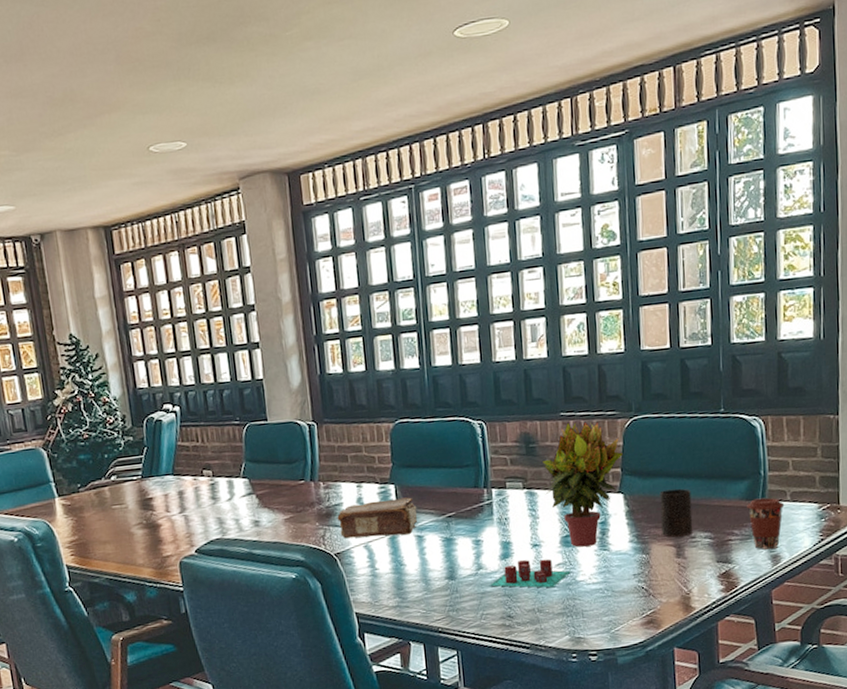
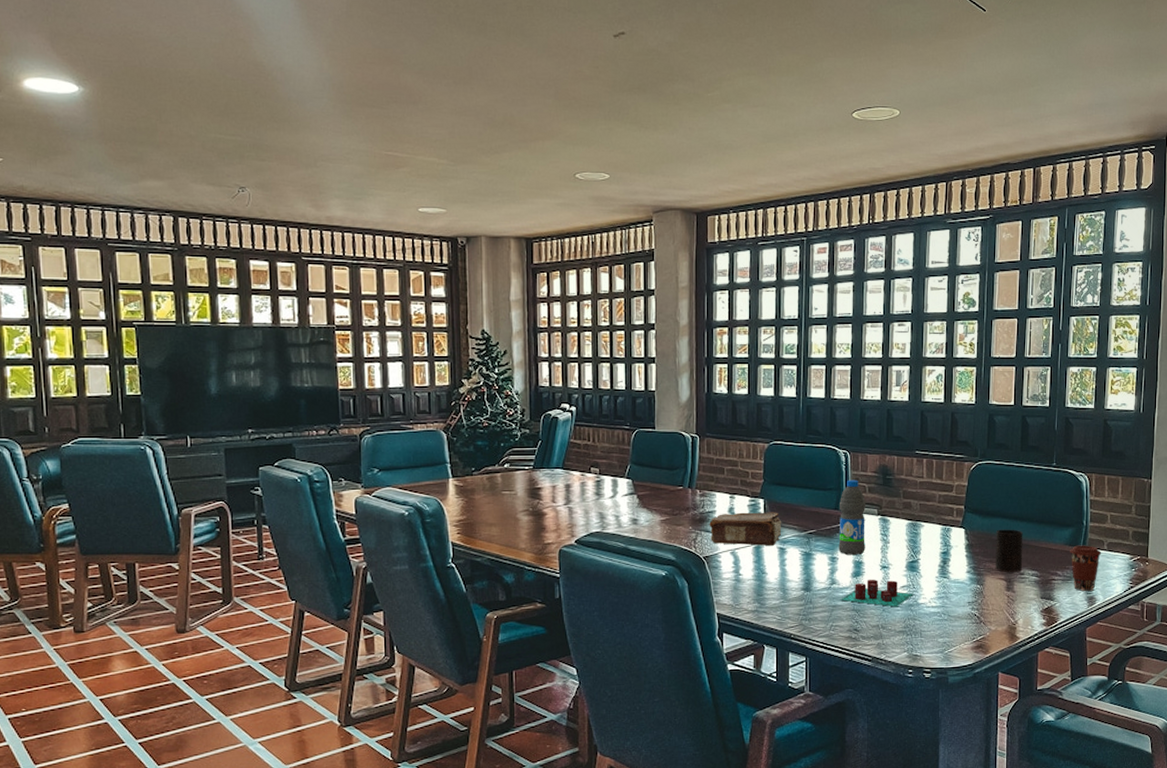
water bottle: none [479,452,512,536] -> present [838,480,865,556]
potted plant: present [542,421,623,547] -> none [897,460,967,573]

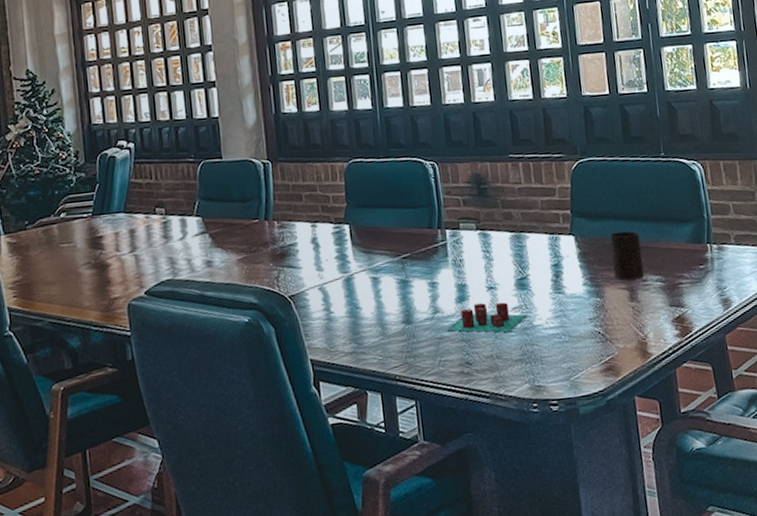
book: present [709,512,782,546] -> none [291,237,374,280]
water bottle: present [838,480,865,556] -> none [432,193,467,278]
coffee cup: present [1070,545,1102,591] -> none [694,240,730,294]

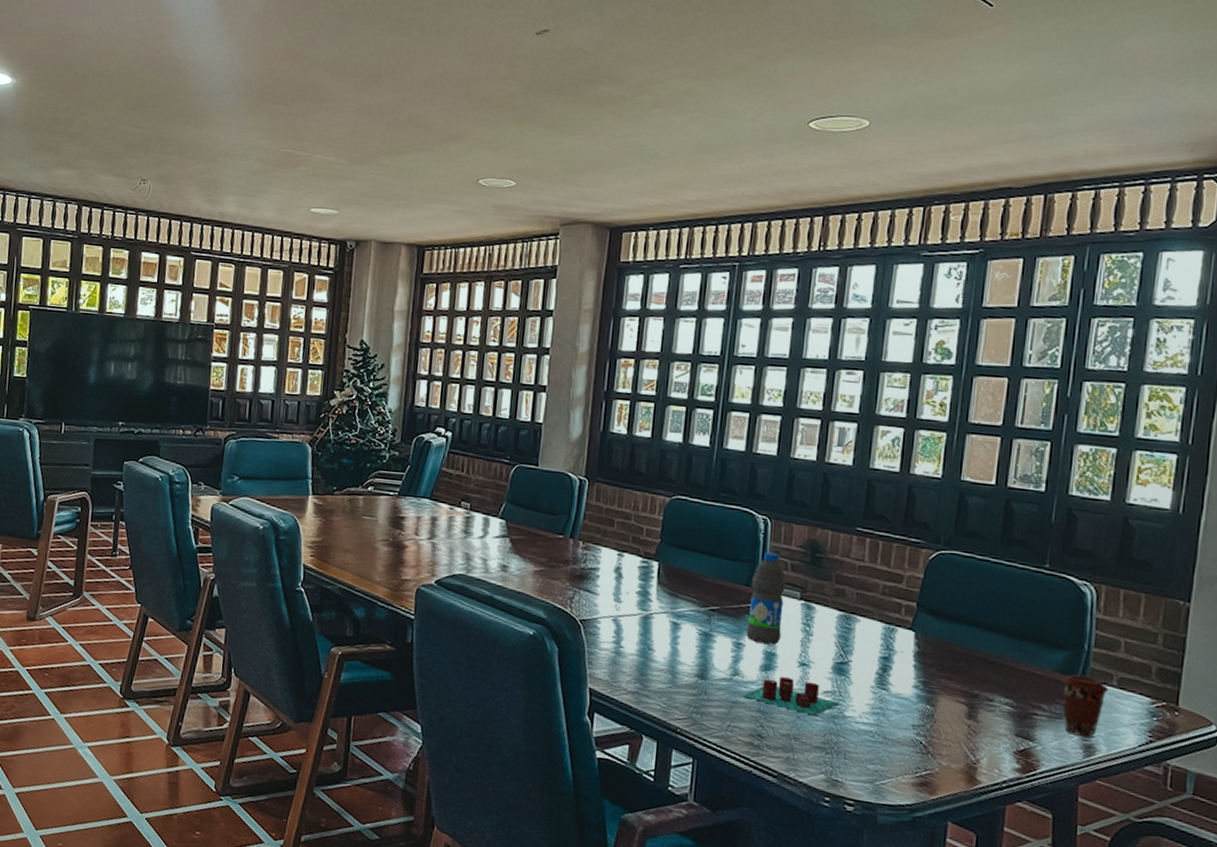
water bottle: none [432,193,467,278] -> present [746,552,786,645]
cup: present [609,231,645,281] -> none [954,638,996,697]
coffee cup: none [694,240,730,294] -> present [1061,674,1109,738]

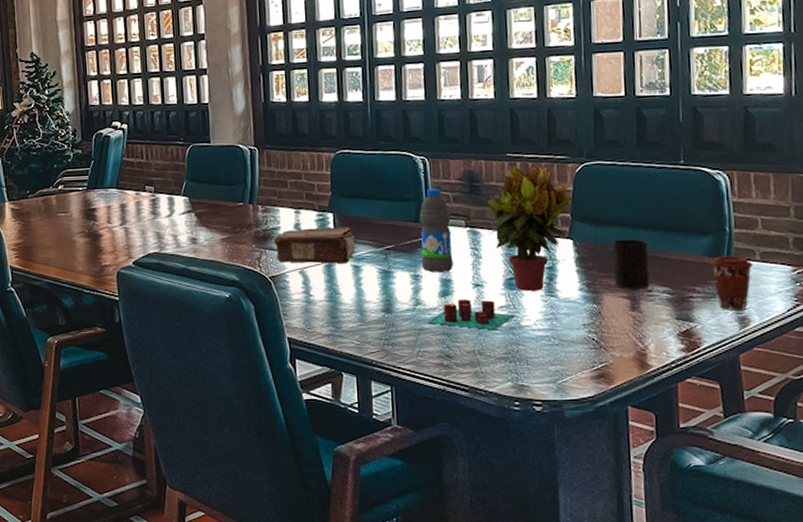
book: none [590,572,678,618] -> present [274,226,356,264]
potted plant: none [824,539,922,681] -> present [487,163,573,291]
cup: none [954,638,996,697] -> present [613,239,650,289]

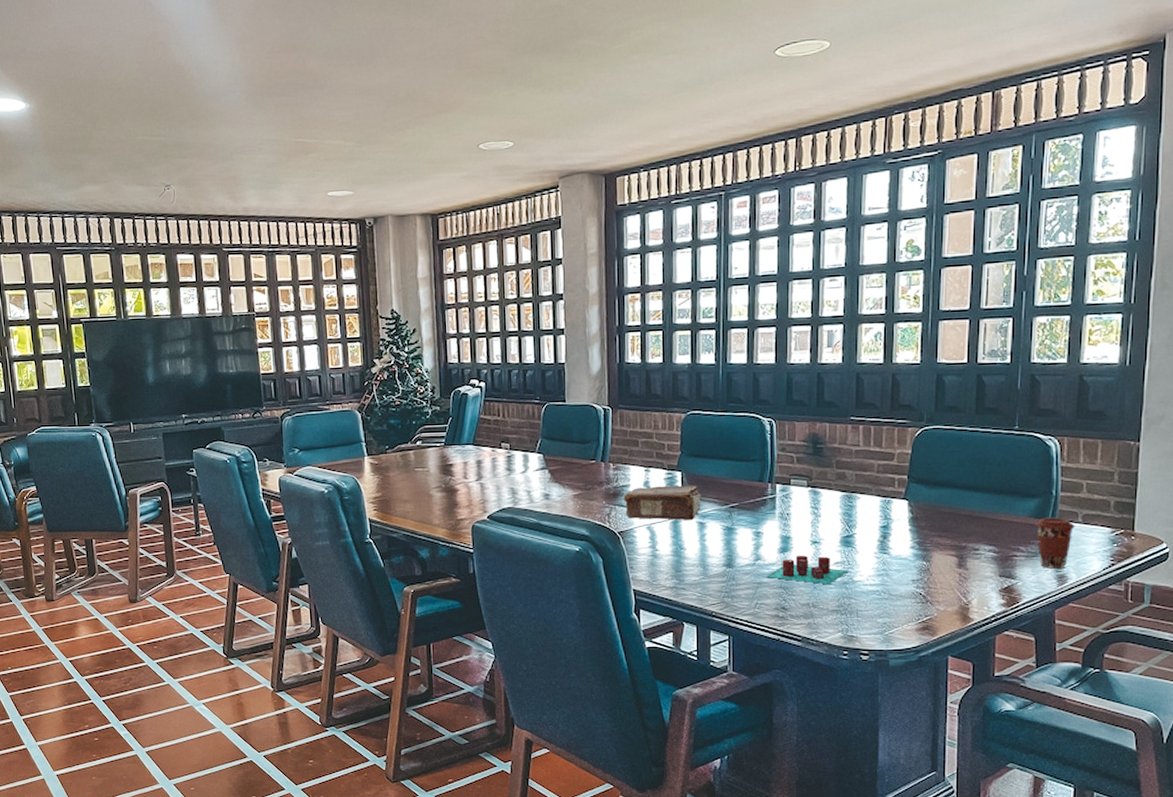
water bottle: present [420,188,453,273] -> none [763,449,793,530]
potted plant: present [487,163,573,291] -> none [829,426,911,548]
cup: present [613,239,650,289] -> none [945,500,978,548]

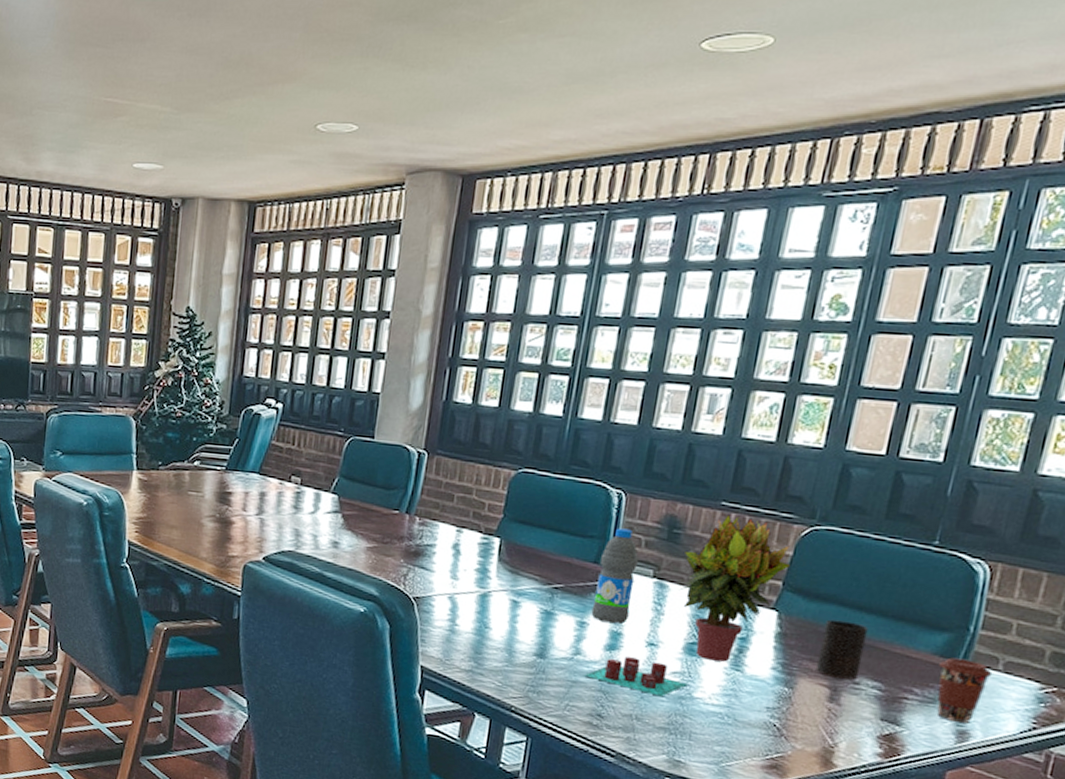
book: present [624,485,701,520] -> none [425,549,520,596]
water bottle: none [763,449,793,530] -> present [591,528,639,624]
potted plant: none [829,426,911,548] -> present [678,514,790,662]
cup: none [945,500,978,548] -> present [816,619,869,680]

